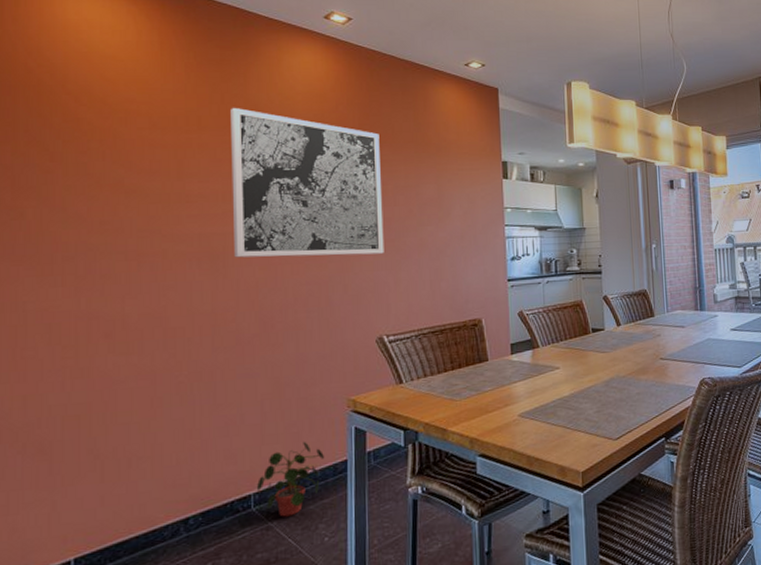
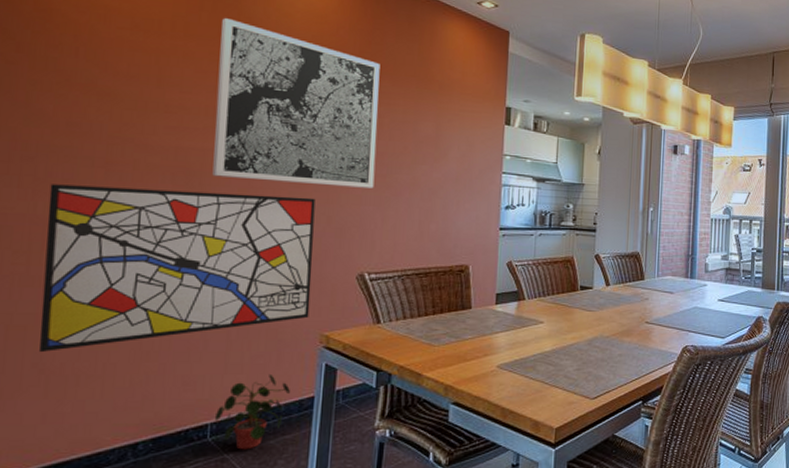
wall art: none [90,268,335,440] -> present [39,184,316,353]

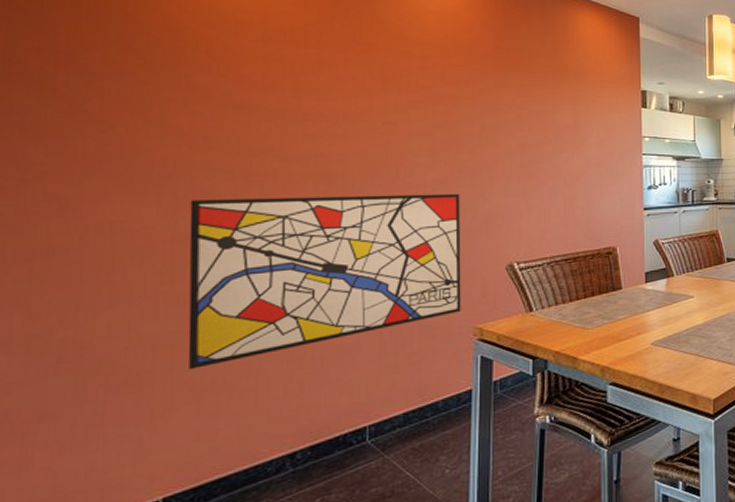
wall art: present [212,17,380,188] -> none [354,23,517,180]
potted plant: present [215,373,290,450] -> none [373,370,447,450]

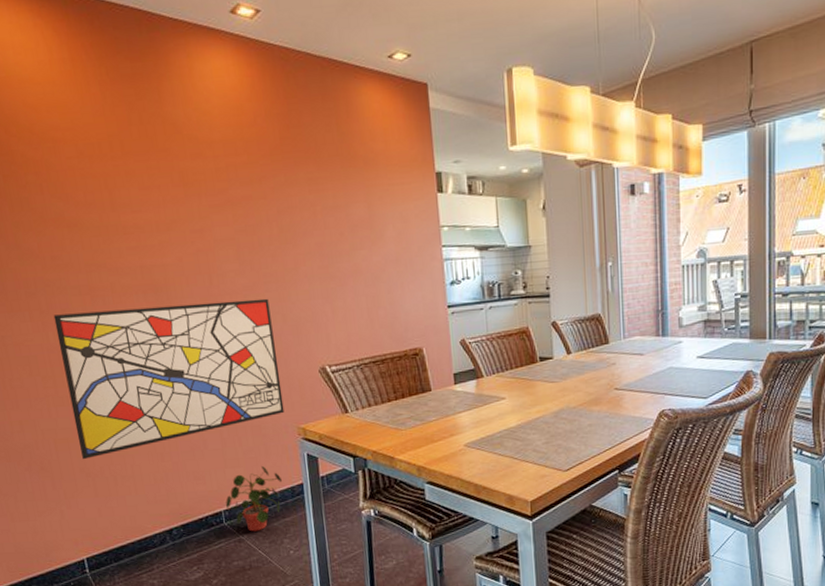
potted plant: none [373,370,447,450] -> present [225,465,282,532]

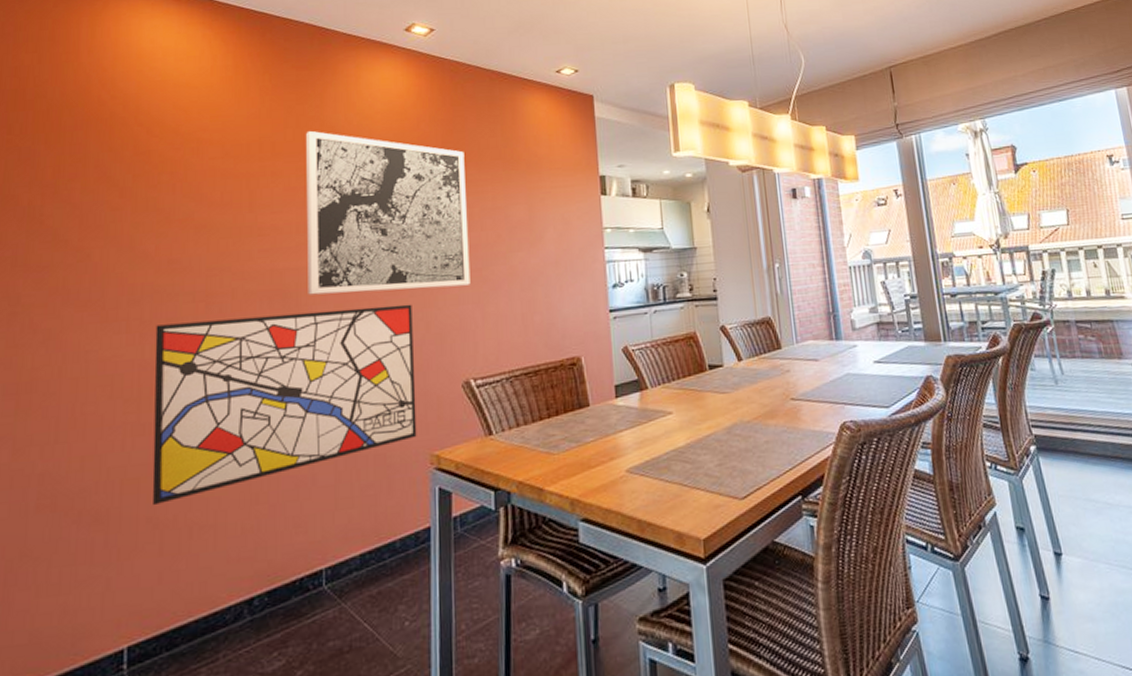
wall art: none [150,127,319,290] -> present [306,130,471,295]
potted plant: present [225,465,282,532] -> none [330,505,404,597]

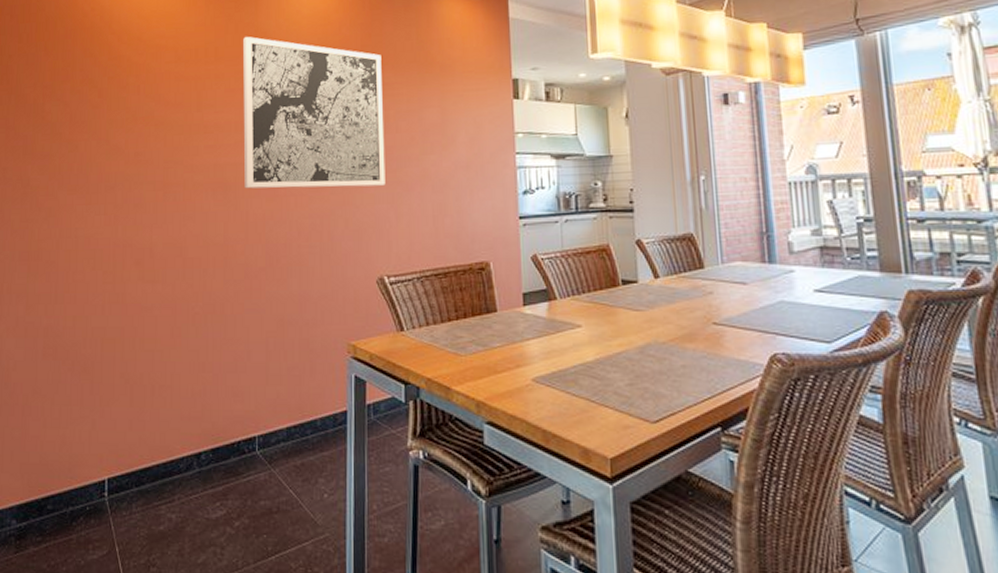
wall art: present [152,304,417,506] -> none [124,201,336,364]

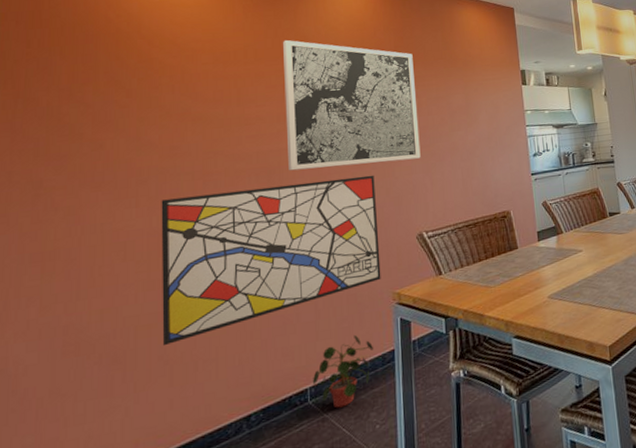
wall art: none [124,201,336,364] -> present [161,175,381,347]
potted plant: none [262,385,324,465] -> present [313,334,373,408]

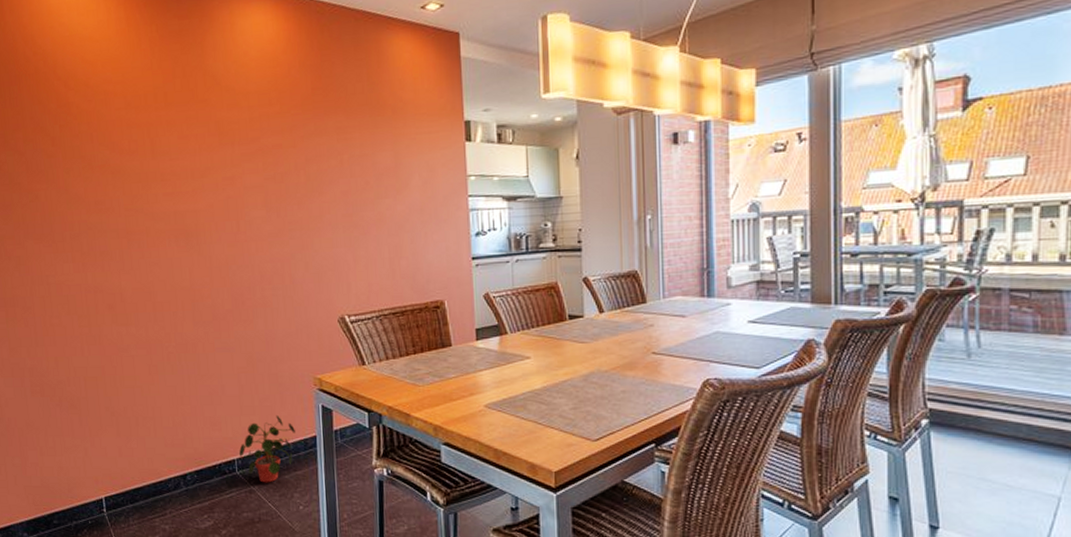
wall art: present [161,175,381,347] -> none [93,245,302,399]
wall art: present [283,39,421,171] -> none [192,80,343,235]

